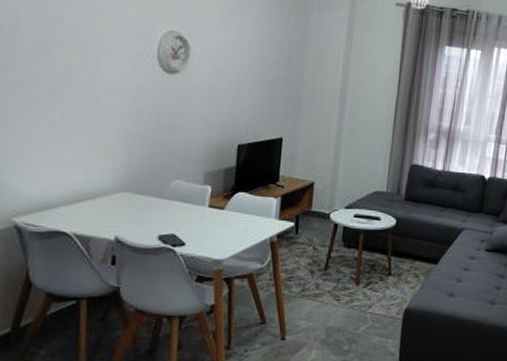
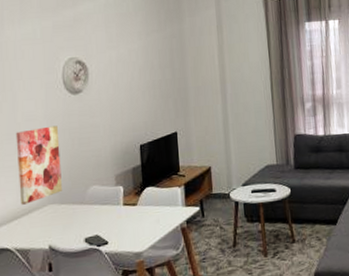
wall art: none [87,103,144,187] -> present [15,125,62,205]

